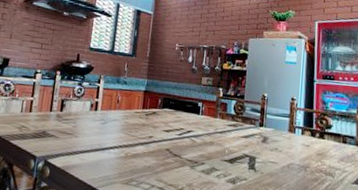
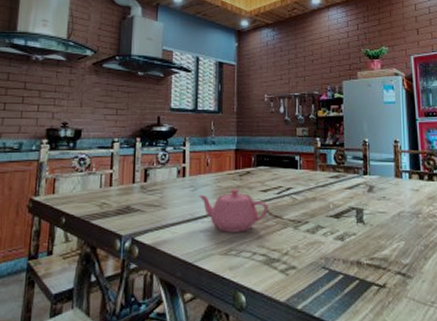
teapot: none [107,126,170,166] -> present [198,189,268,232]

